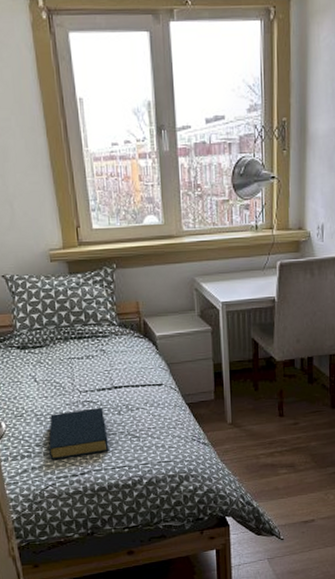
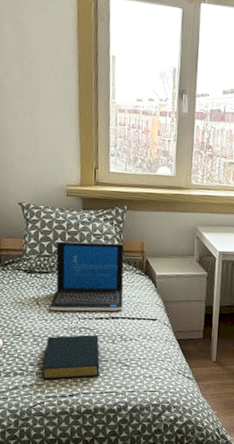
laptop: none [47,307,125,387] -> present [50,241,124,312]

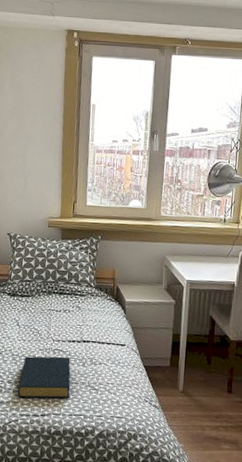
laptop: present [50,241,124,312] -> none [28,267,97,335]

